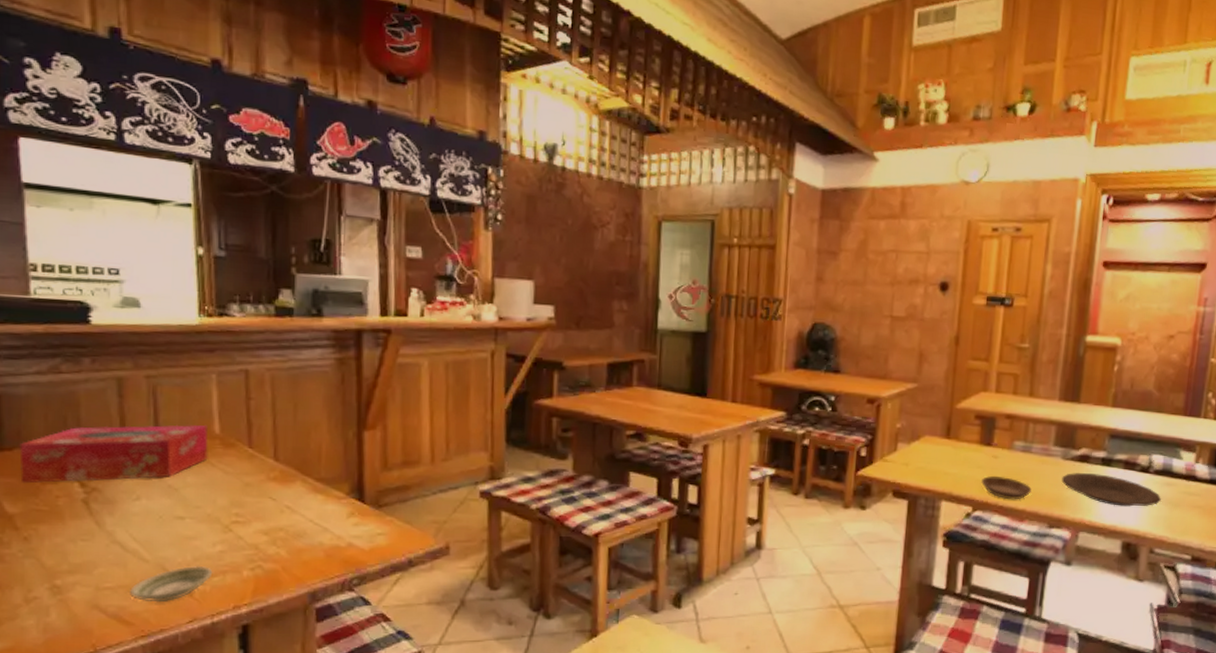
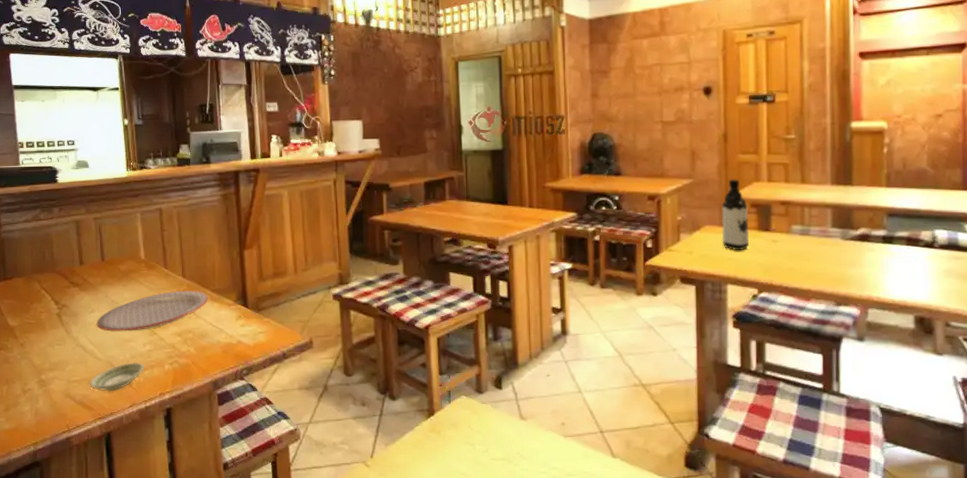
tissue box: present [19,424,208,484] -> none [16,253,137,303]
plate: none [143,477,310,527] -> present [96,290,209,332]
water bottle: none [940,386,972,466] -> present [721,179,749,251]
saucer: present [981,476,1032,500] -> none [764,259,814,281]
plate: present [1061,473,1161,507] -> none [844,252,951,282]

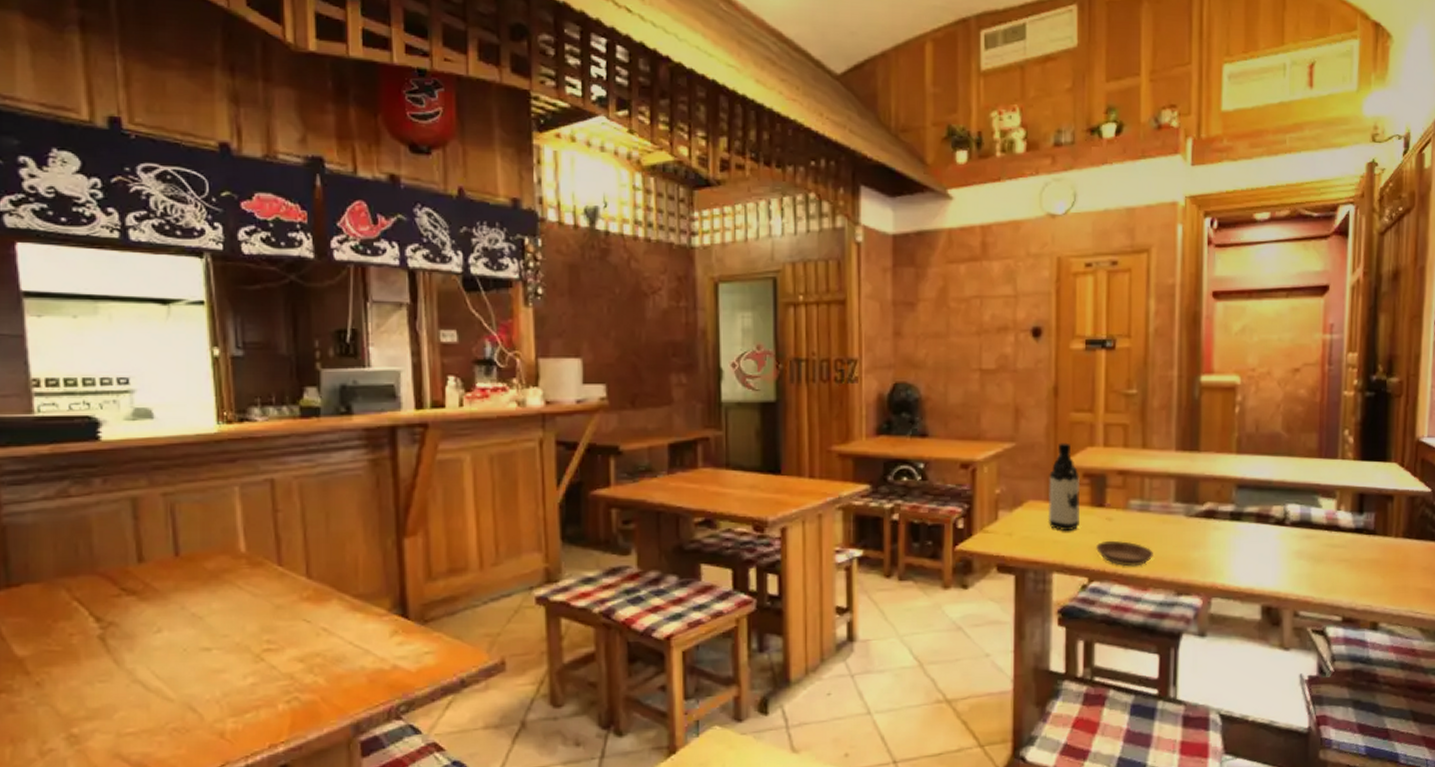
saucer: present [90,361,145,391] -> none [155,701,245,746]
plate: present [96,290,209,332] -> none [166,596,348,659]
saucer: none [764,259,814,281] -> present [1096,541,1153,567]

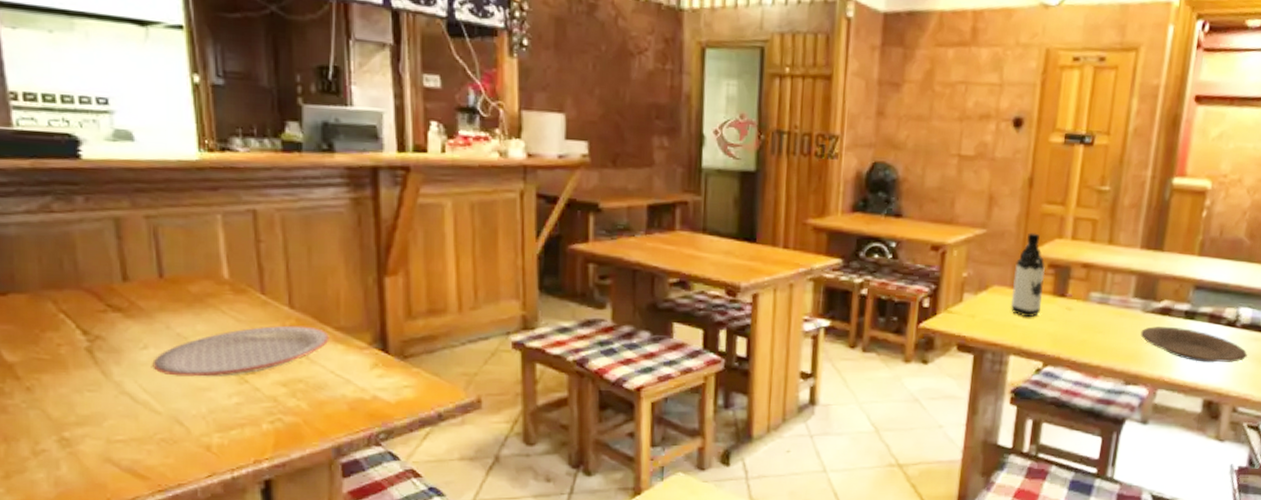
plate: none [166,596,348,659] -> present [152,325,329,377]
saucer: present [1096,541,1153,567] -> none [1053,330,1108,355]
plate: none [1187,530,1301,566] -> present [1140,326,1248,363]

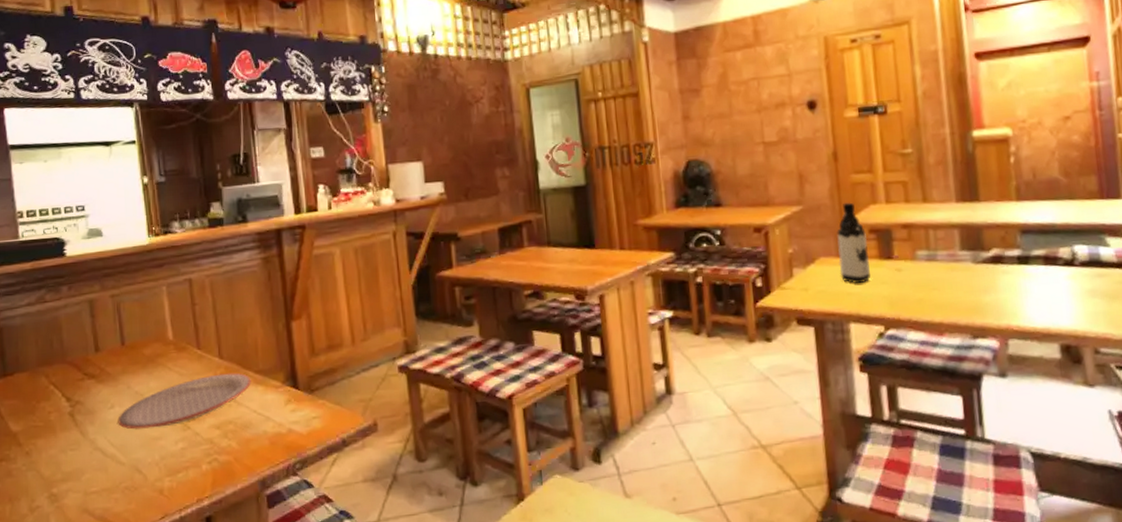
plate: present [1140,326,1248,363] -> none [976,273,1095,307]

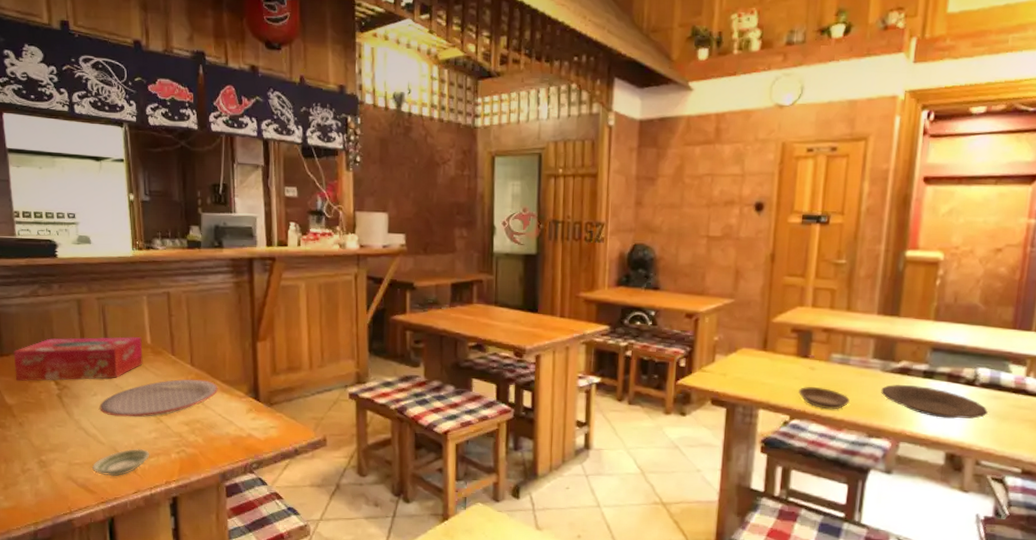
tissue box: none [18,334,165,404] -> present [13,336,143,382]
saucer: none [112,463,178,502] -> present [92,448,150,476]
water bottle: present [837,202,871,284] -> none [757,301,789,376]
saucer: none [889,290,945,314] -> present [799,387,850,410]
plate: none [976,273,1095,307] -> present [881,385,988,419]

